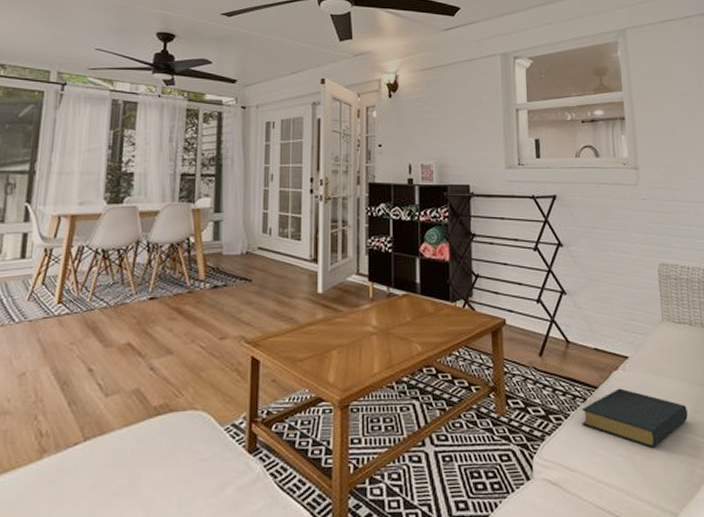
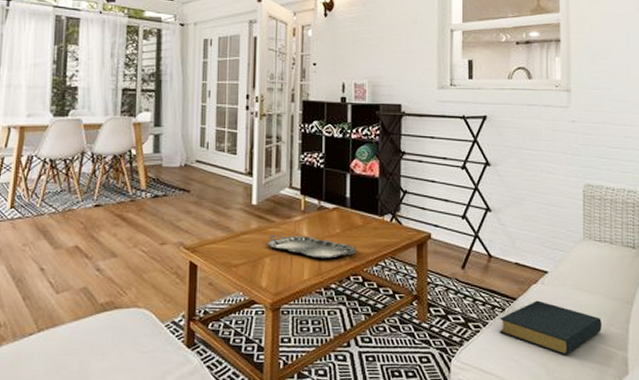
serving tray: none [332,325,429,350] -> present [266,235,356,259]

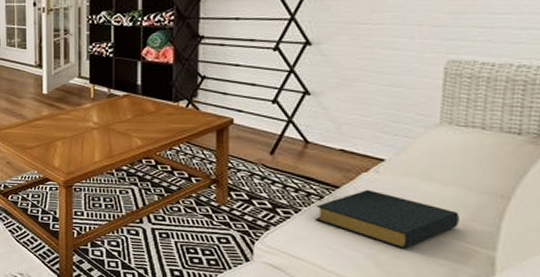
serving tray: present [266,235,356,259] -> none [57,121,149,143]

